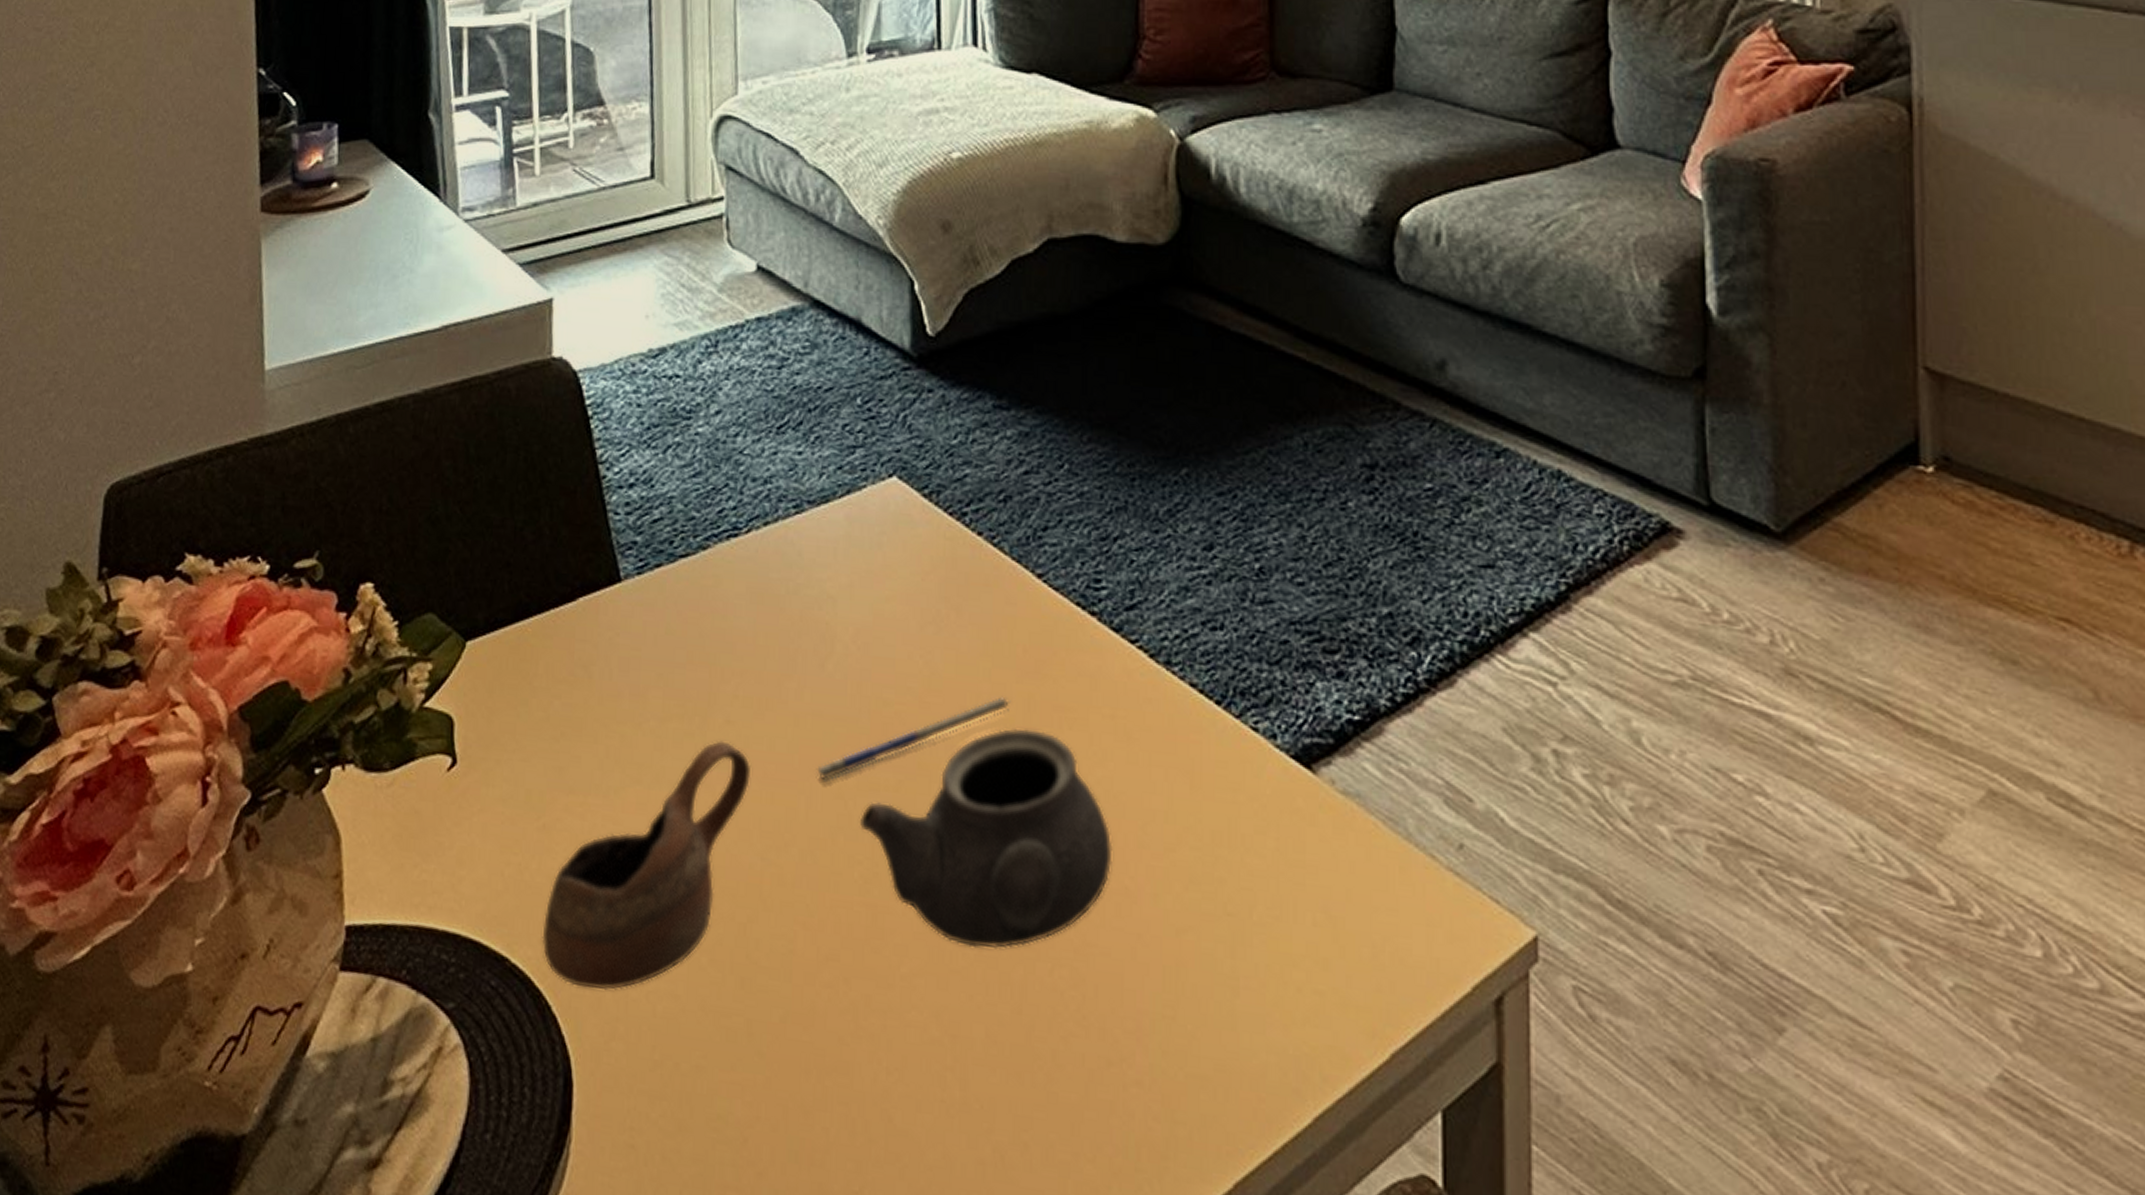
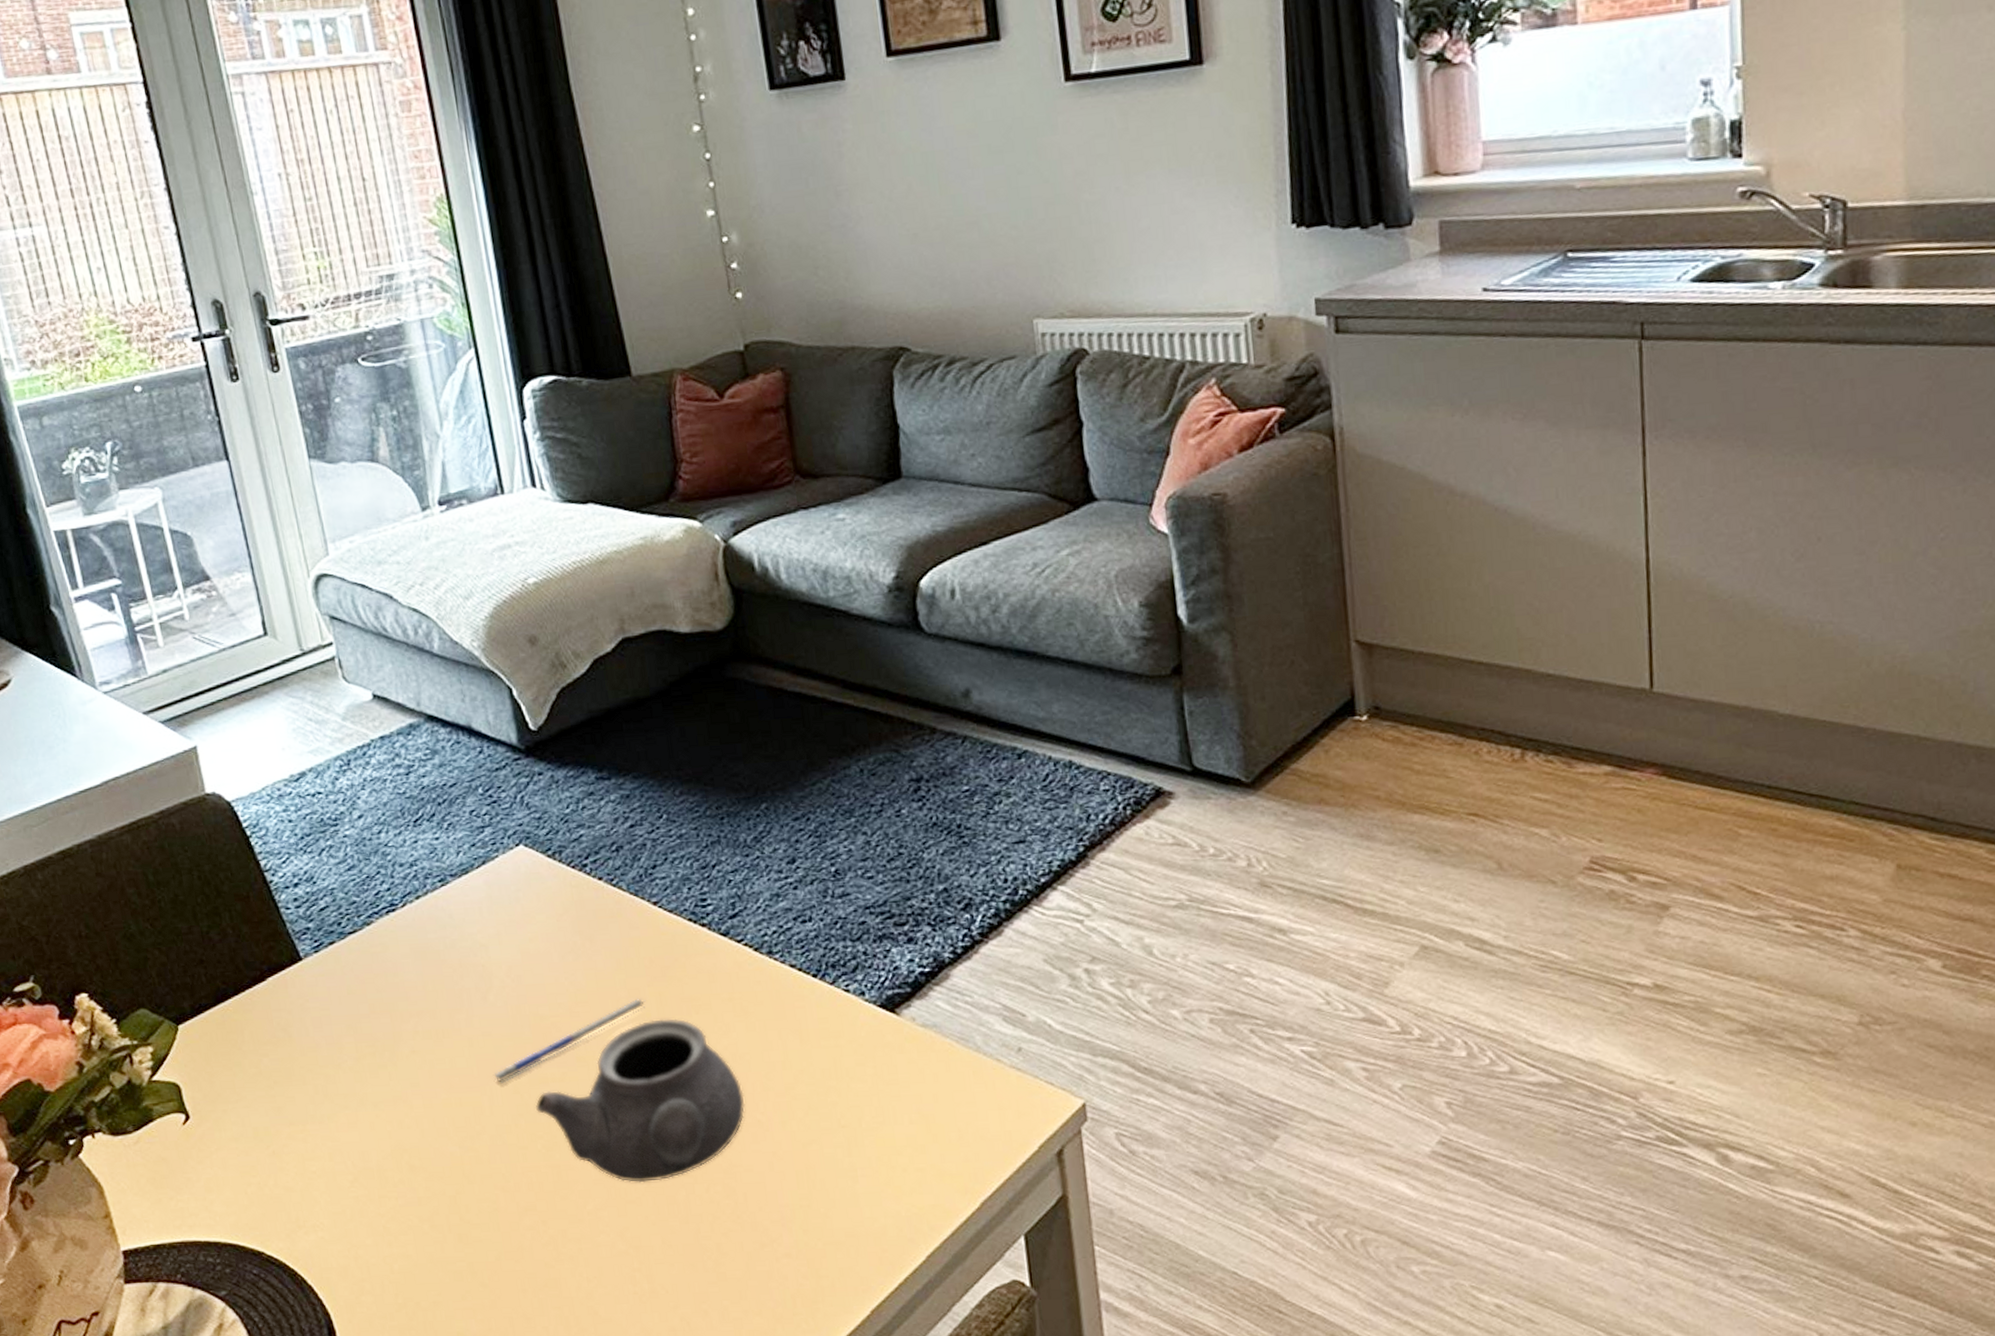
cup: present [542,740,752,991] -> none [287,1066,440,1263]

